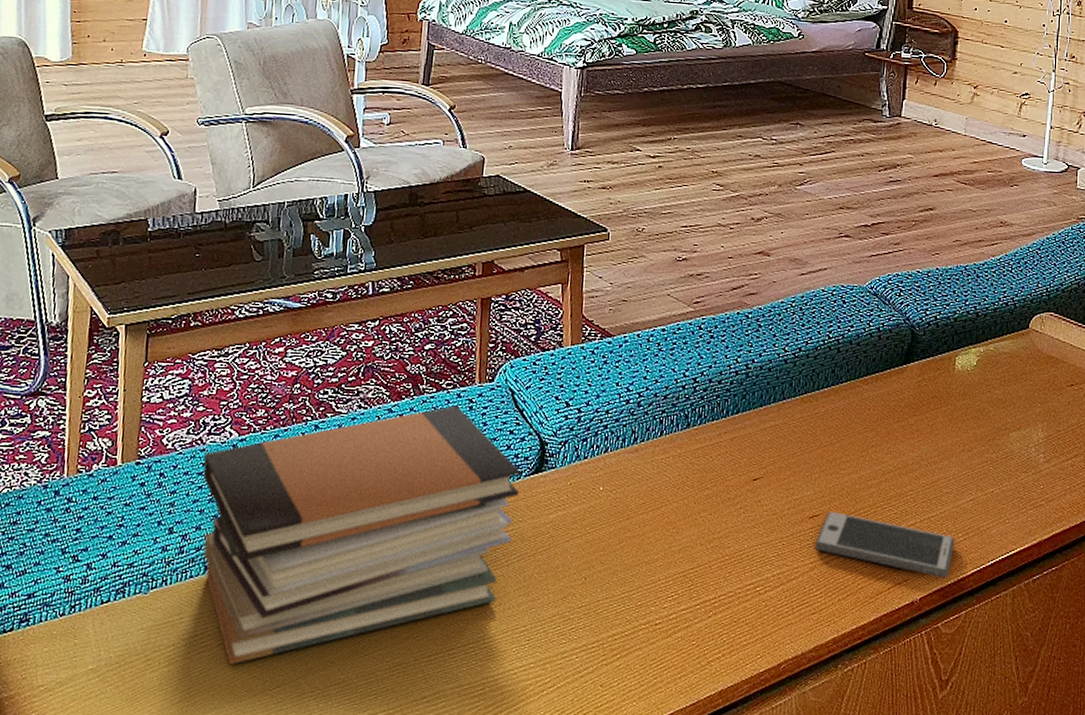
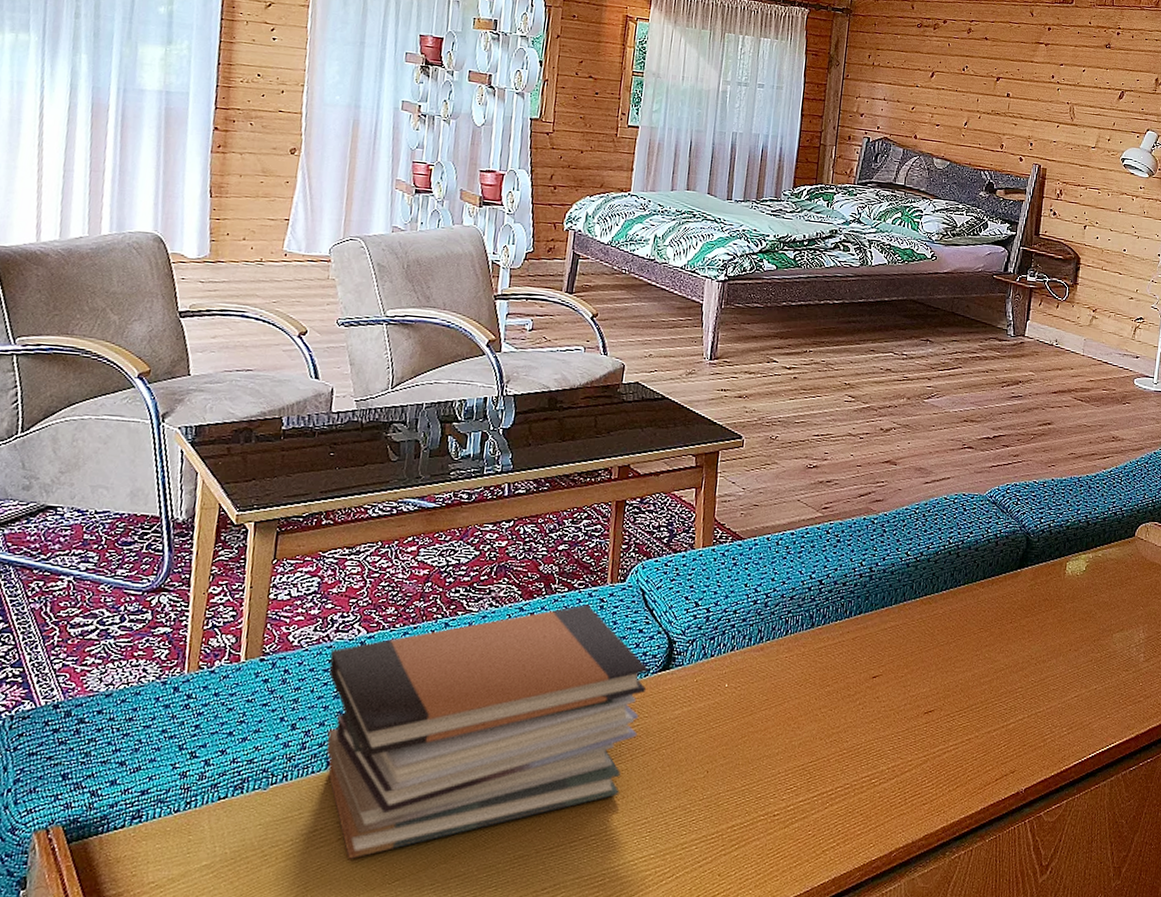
smartphone: present [815,512,955,578] -> none [928,708,1060,770]

